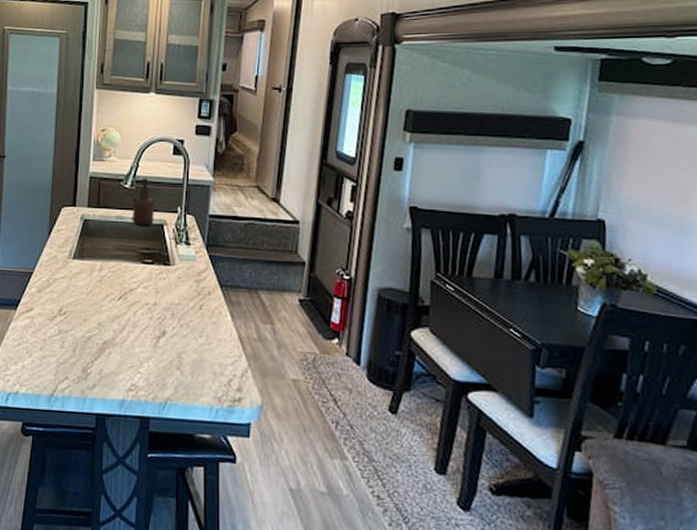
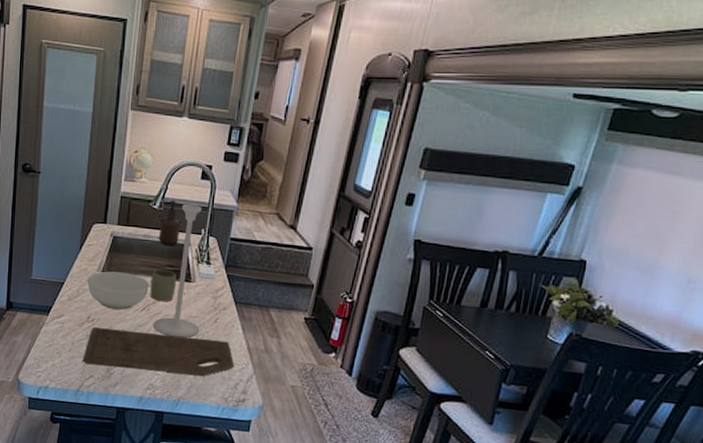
cutting board: none [55,321,226,372] -> present [82,327,235,376]
bowl: none [57,258,125,300] -> present [87,271,149,310]
mug: none [126,252,154,289] -> present [150,269,177,302]
candlestick: none [131,181,182,329] -> present [153,203,202,338]

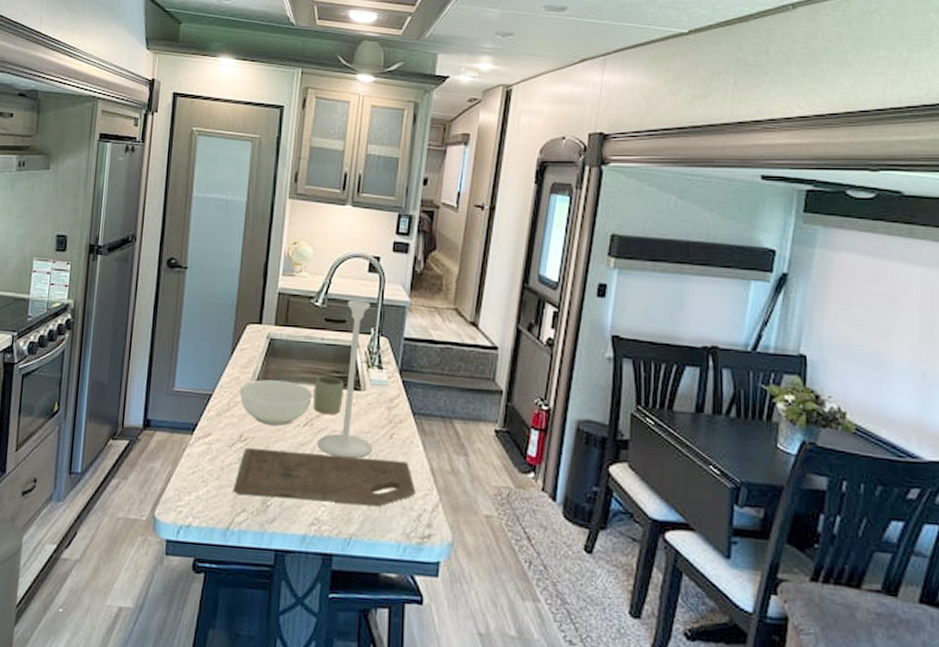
soap dispenser: present [158,200,181,246] -> none [321,296,347,349]

